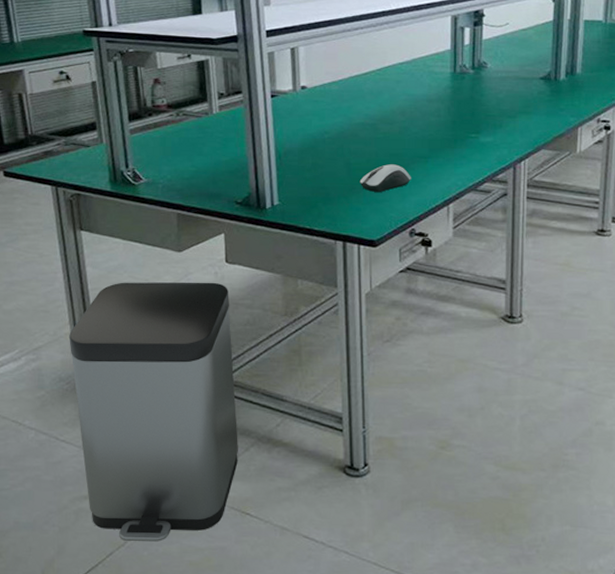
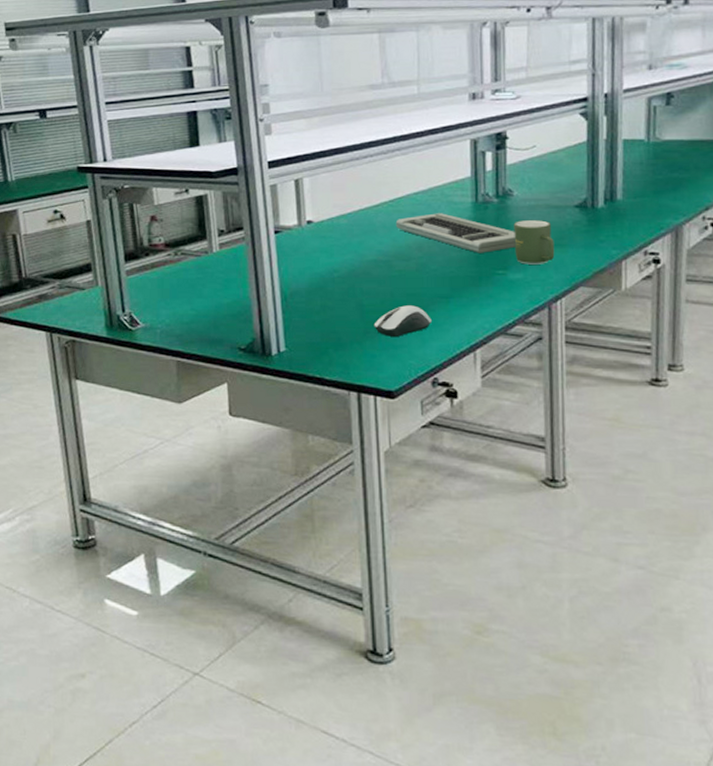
pedal bin: present [69,282,238,542] -> none [64,436,247,730]
computer keyboard: none [382,82,487,119] -> present [395,213,516,253]
mug: none [486,90,521,129] -> present [513,220,555,264]

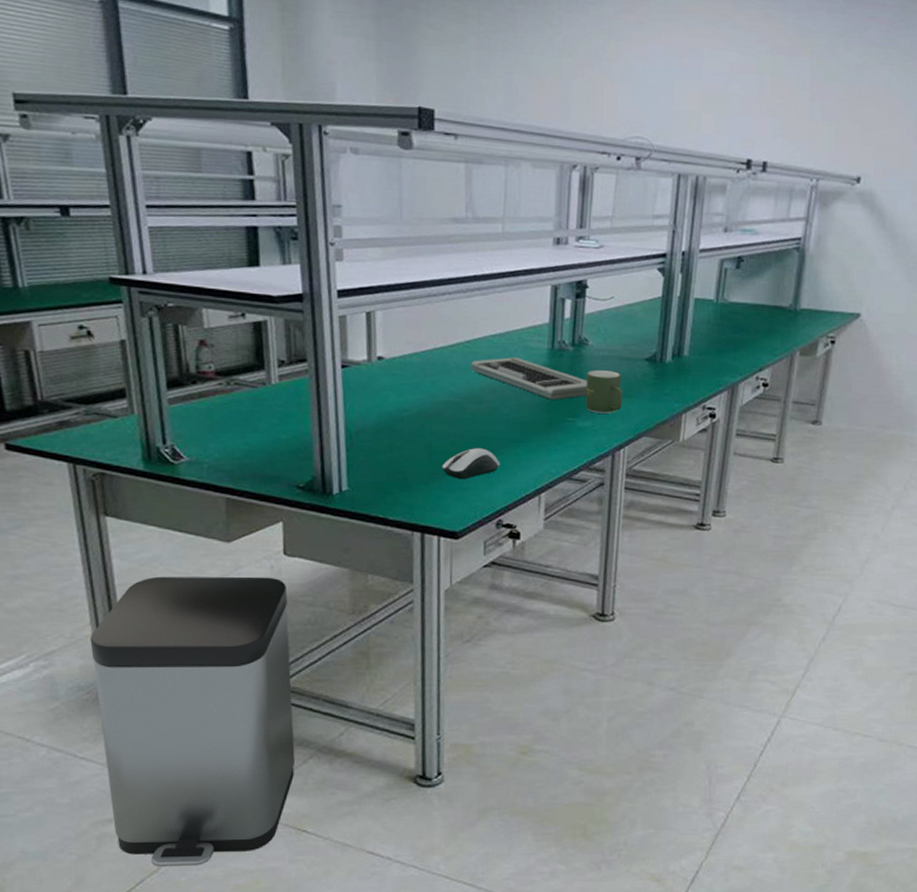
pedal bin: none [64,436,247,730] -> present [90,576,295,866]

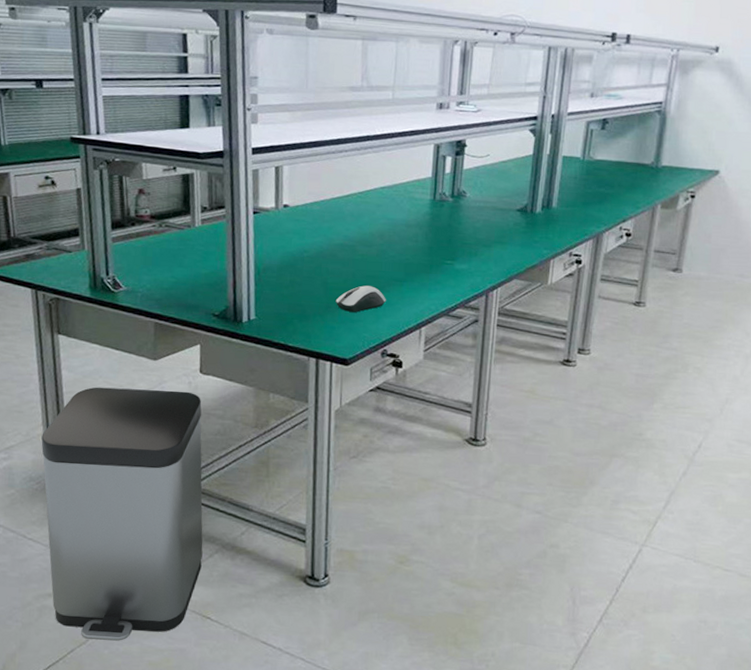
computer keyboard: present [470,357,587,400] -> none [362,207,465,245]
mug: present [585,370,623,414] -> none [462,219,497,258]

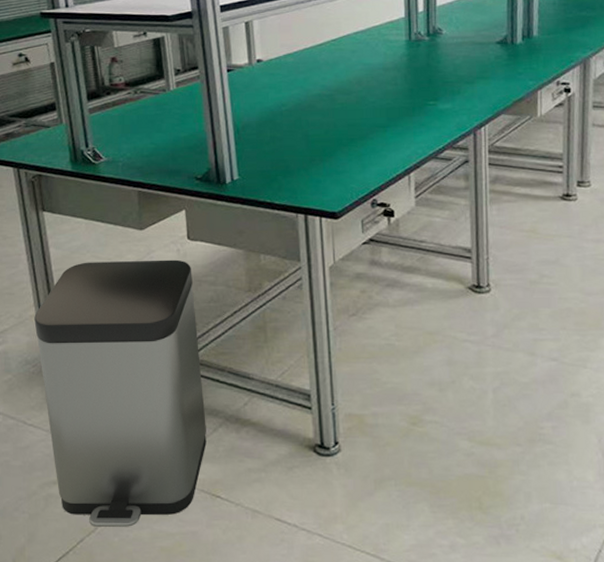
computer mouse: present [335,285,386,312] -> none [318,134,371,163]

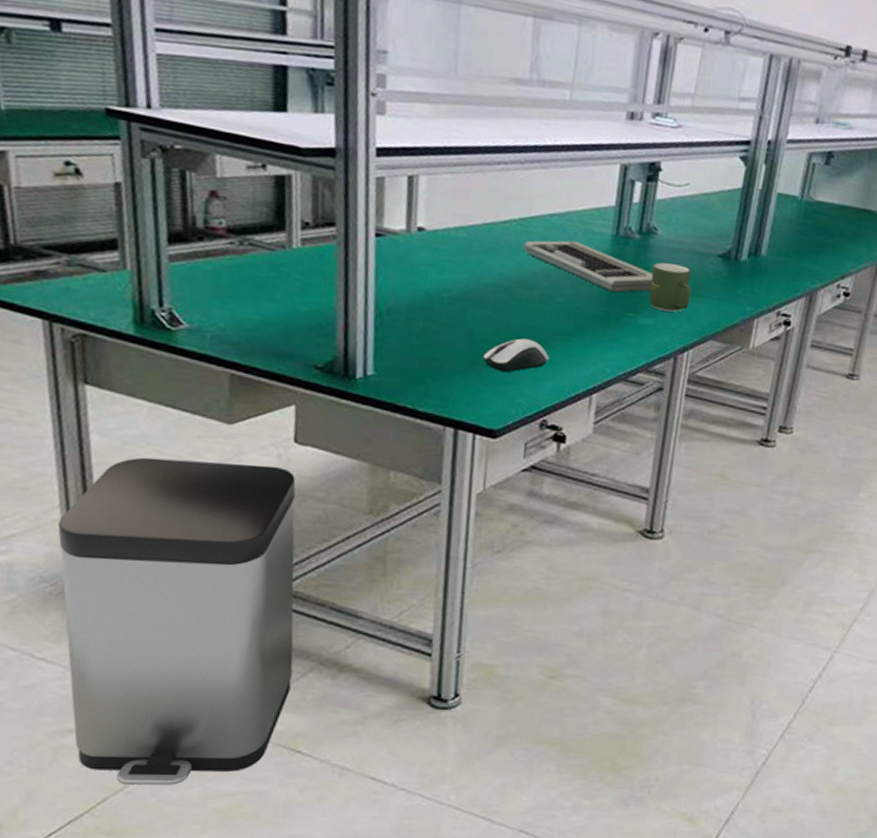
computer mouse: none [318,134,371,163] -> present [483,338,549,372]
computer keyboard: none [337,50,445,86] -> present [523,240,653,293]
mug: none [443,56,479,96] -> present [649,262,692,312]

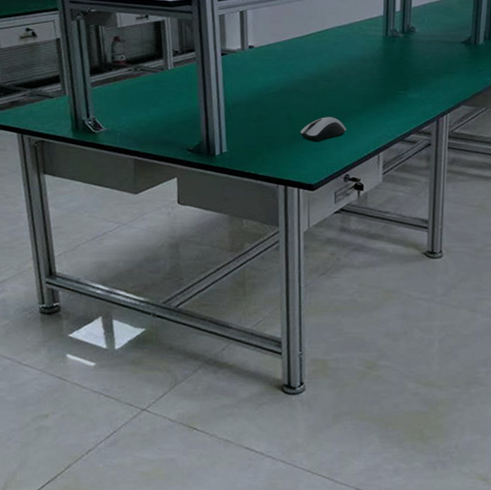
pedal bin: present [58,457,296,785] -> none [32,221,187,455]
computer keyboard: present [523,240,653,293] -> none [321,44,415,77]
mug: present [649,262,692,312] -> none [414,52,444,87]

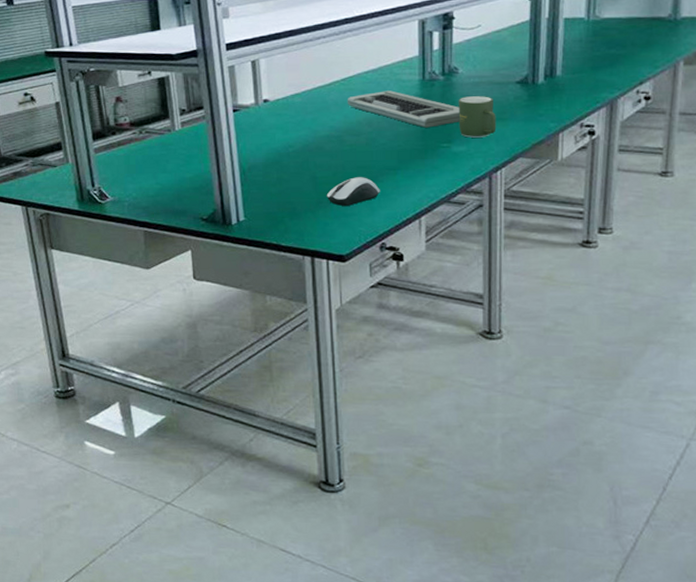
computer keyboard: none [321,44,415,77] -> present [347,90,460,128]
mug: none [414,52,444,87] -> present [458,96,497,138]

